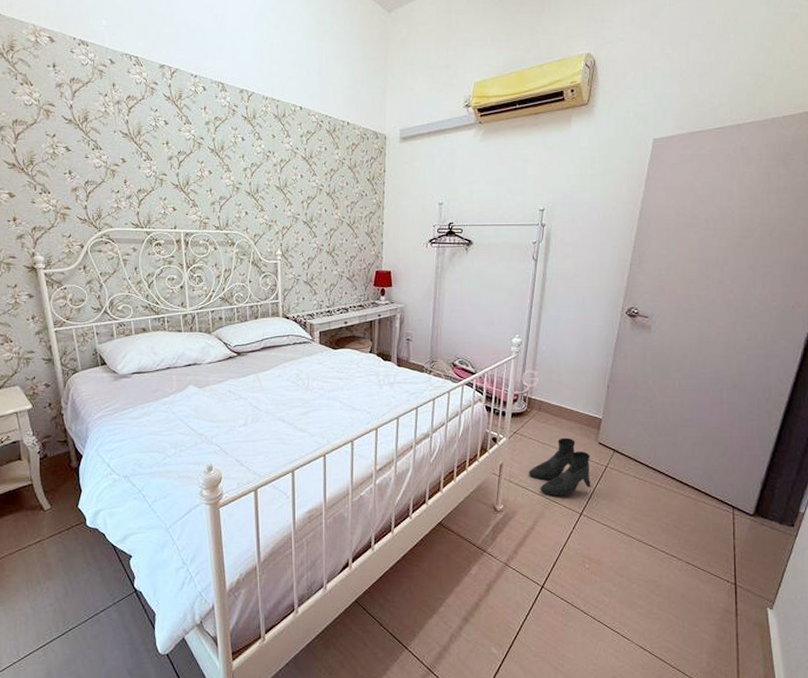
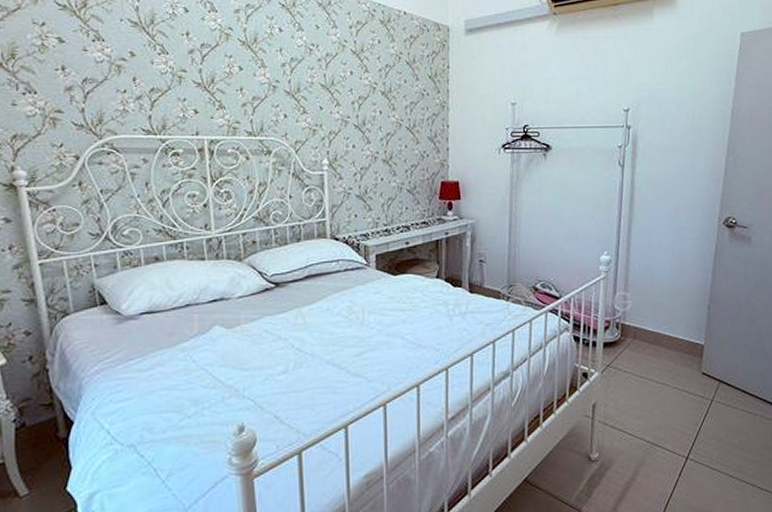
boots: present [529,437,591,495] -> none [626,368,696,438]

